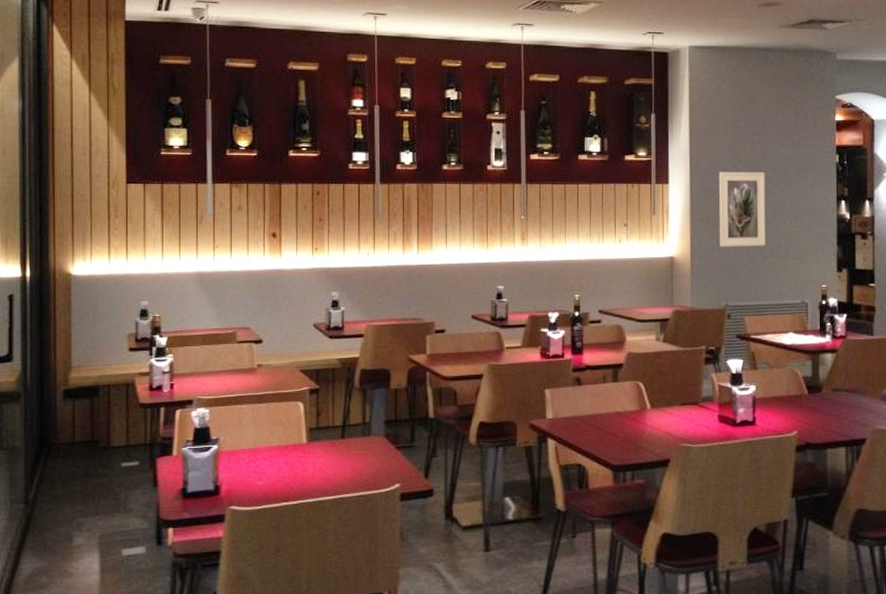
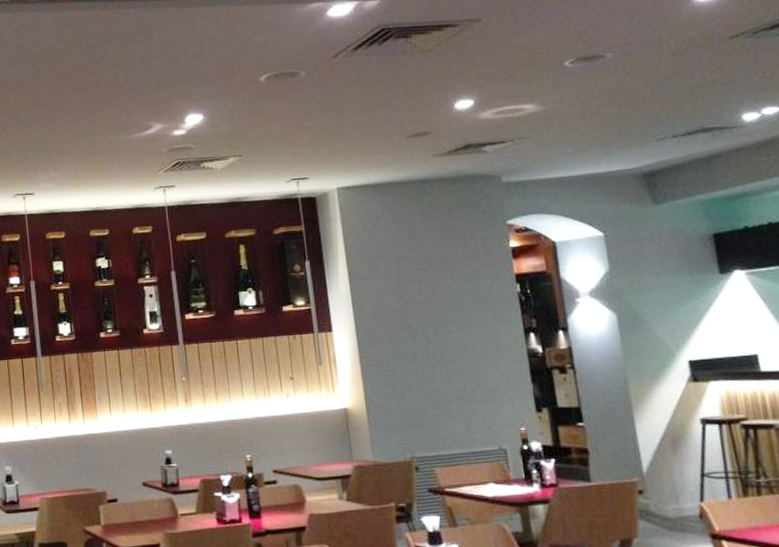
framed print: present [718,171,766,247] -> none [385,310,448,394]

